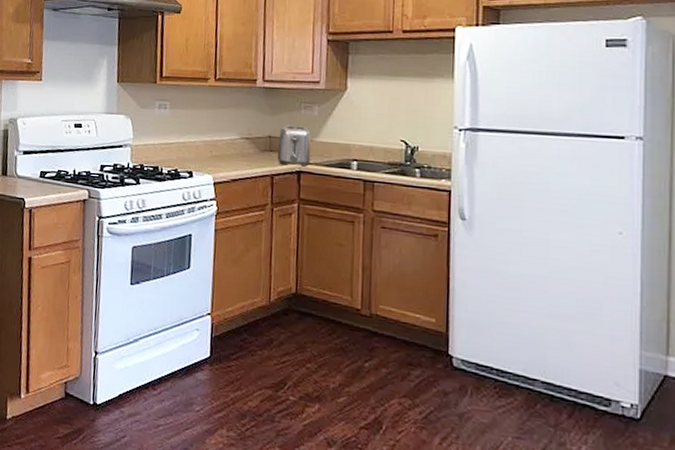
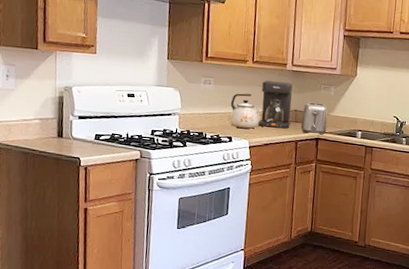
kettle: none [189,118,227,161] -> present [229,93,261,129]
coffee maker: none [224,101,265,160] -> present [258,80,293,129]

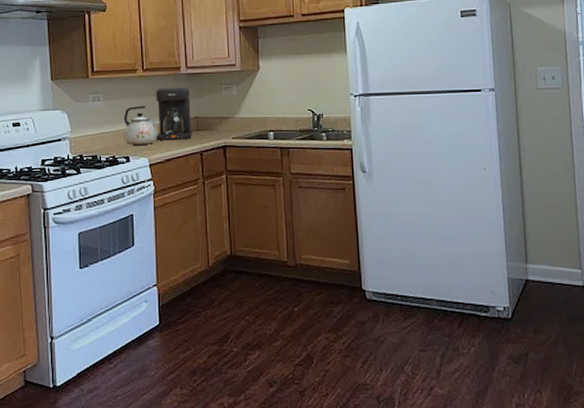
toaster: present [301,102,328,135] -> none [204,105,234,142]

